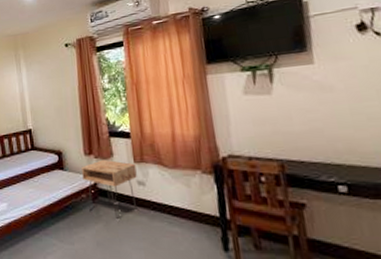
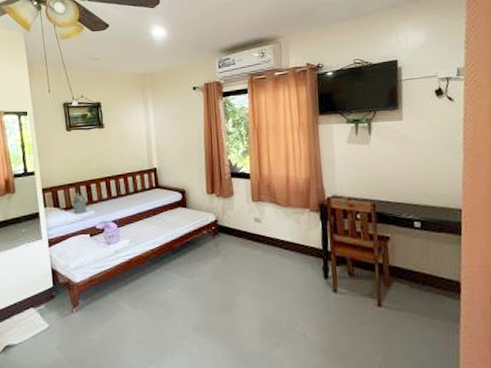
nightstand: present [82,159,138,219] -> none [204,198,254,253]

